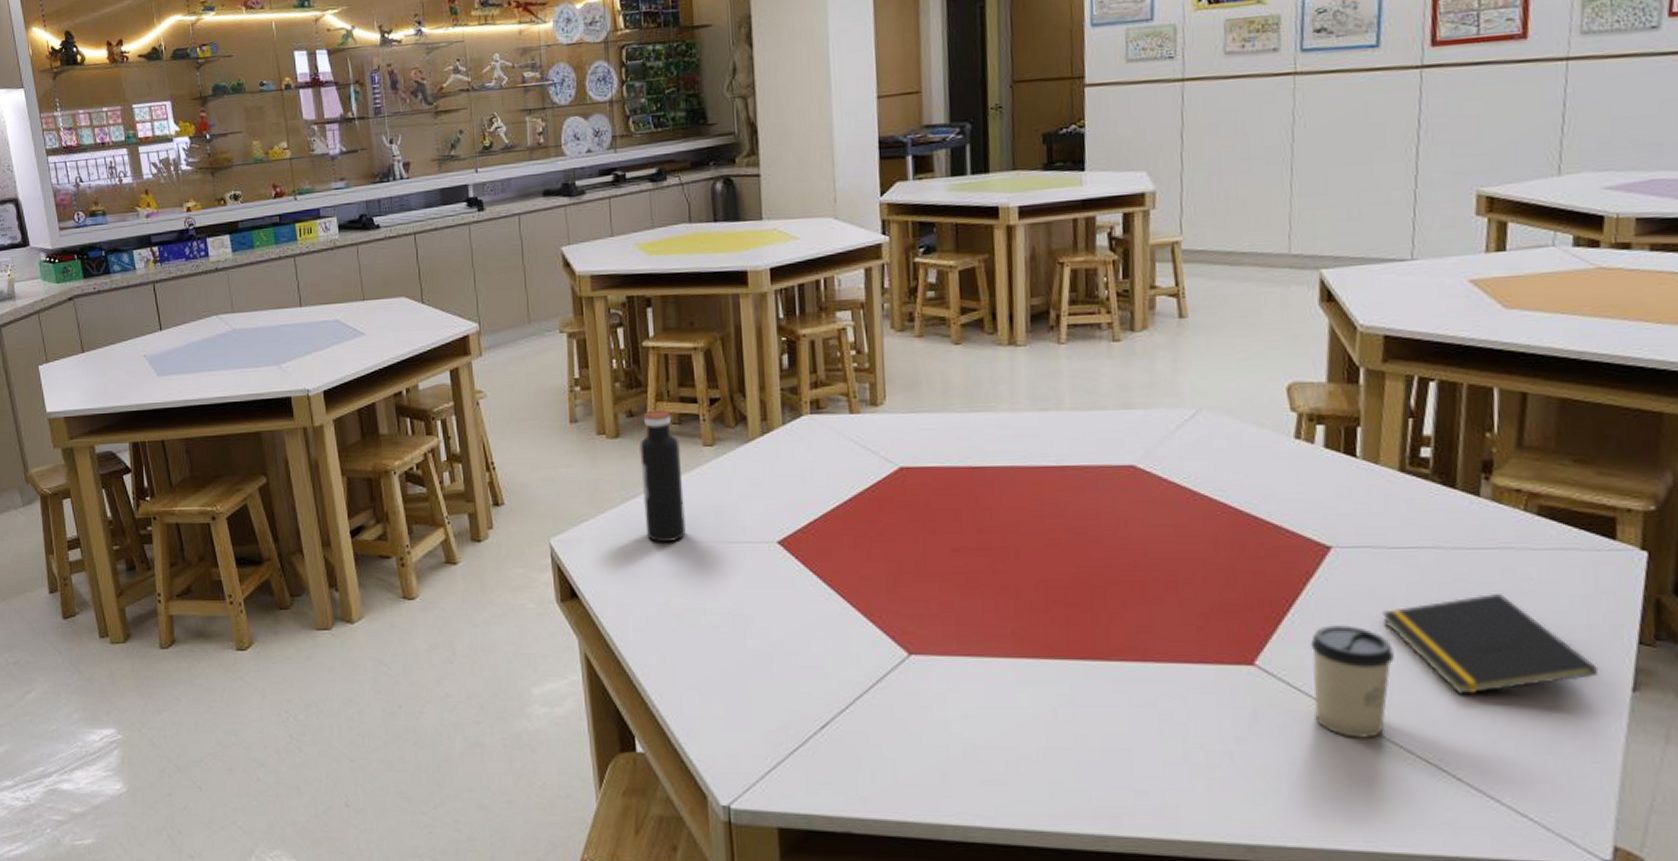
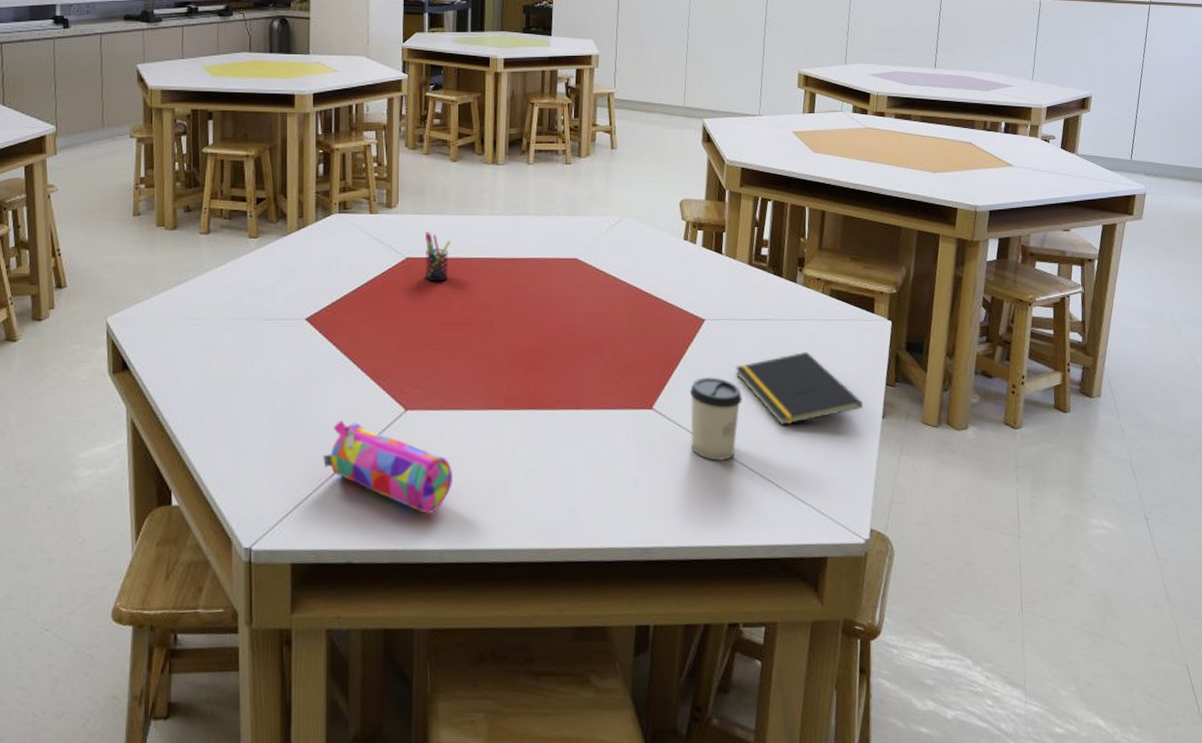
water bottle: present [640,409,687,543] -> none [193,206,230,321]
pencil case: none [809,664,975,782] -> present [323,420,452,514]
pen holder: none [923,434,958,497] -> present [425,231,451,282]

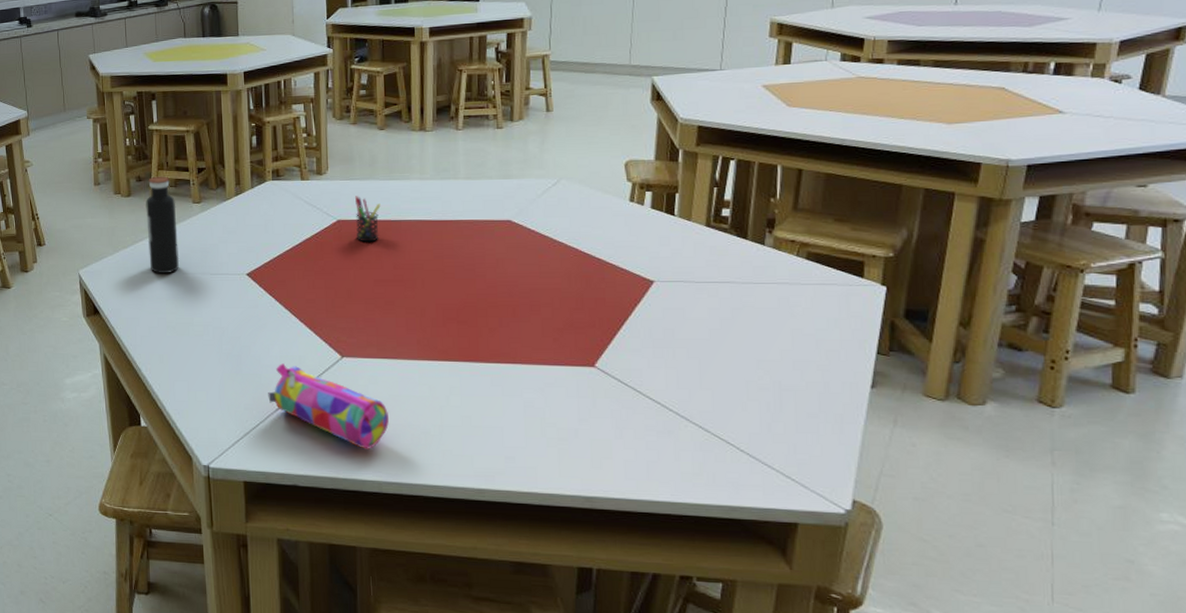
water bottle: none [193,206,230,321] -> present [146,176,180,274]
cup: present [689,377,742,461] -> none [636,338,697,420]
notepad: present [736,352,864,425] -> none [690,317,847,390]

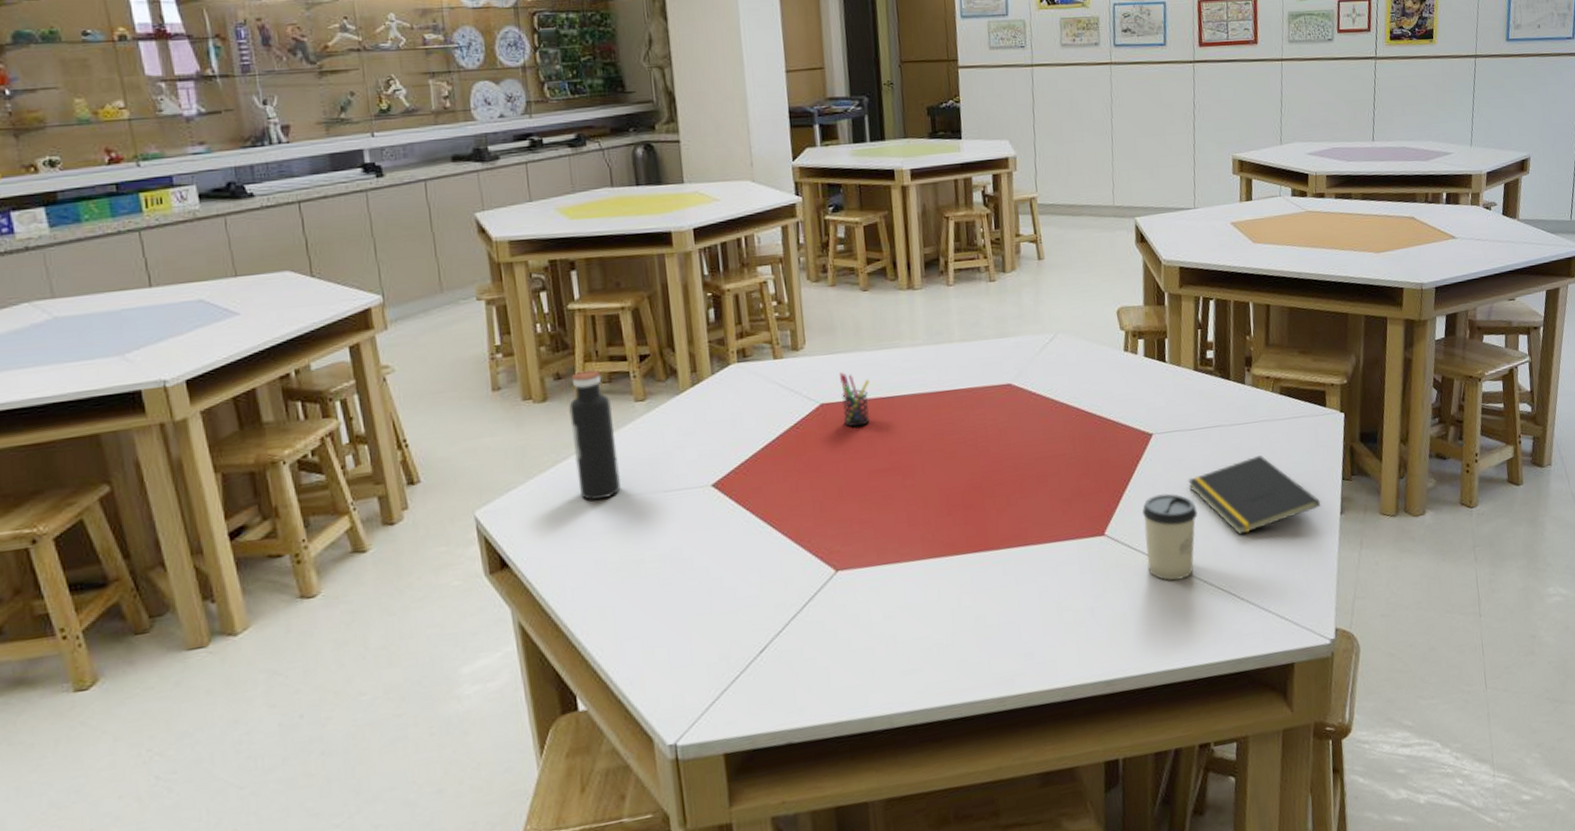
pencil case: present [268,363,389,449] -> none [748,591,896,680]
cup: none [636,338,697,420] -> present [1142,493,1197,581]
notepad: none [690,317,847,390] -> present [1188,455,1321,535]

